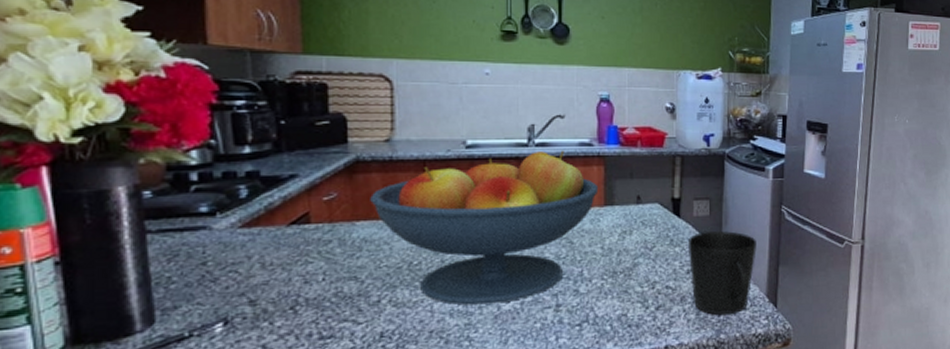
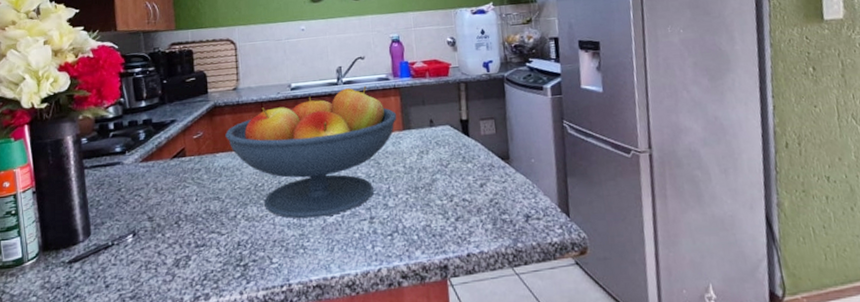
cup: present [688,231,757,315] -> none [479,147,544,225]

